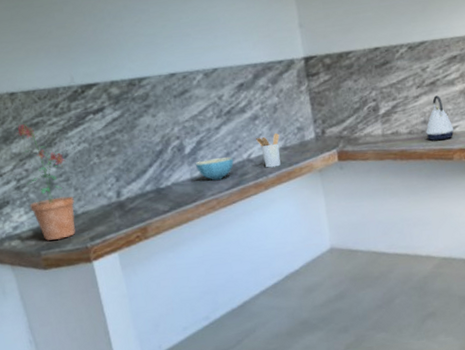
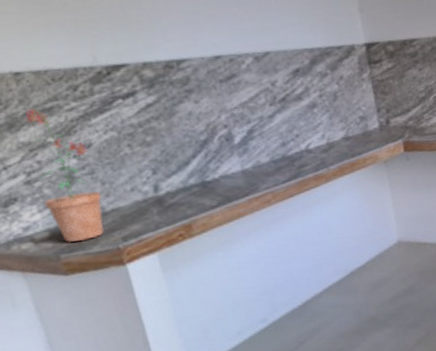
cereal bowl: present [195,157,234,181] -> none [246,147,290,173]
utensil holder: present [255,133,281,168] -> none [314,123,343,159]

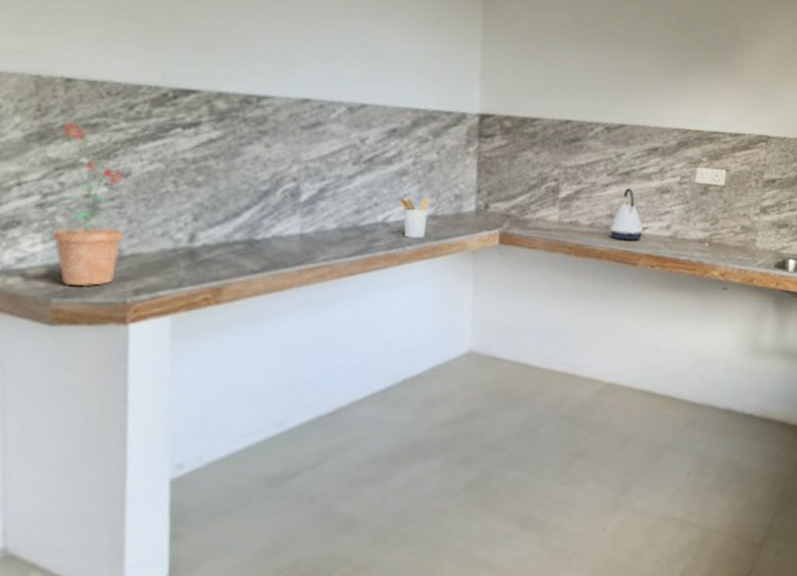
utensil holder: none [314,123,343,159] -> present [398,197,430,239]

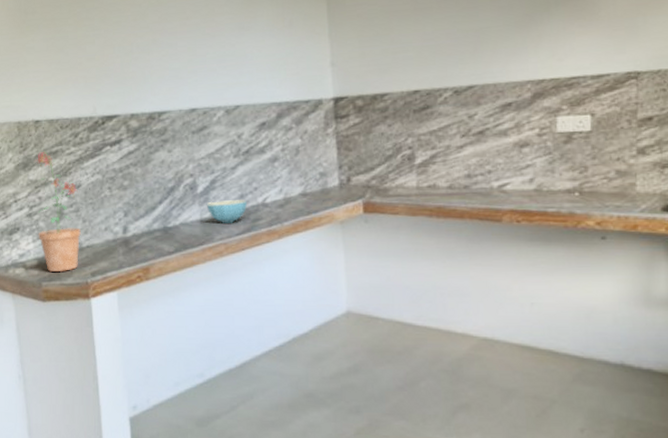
cereal bowl: none [310,214,363,242] -> present [206,200,247,223]
utensil holder: present [398,197,430,239] -> none [273,178,300,215]
kettle: present [610,188,644,240] -> none [469,146,505,198]

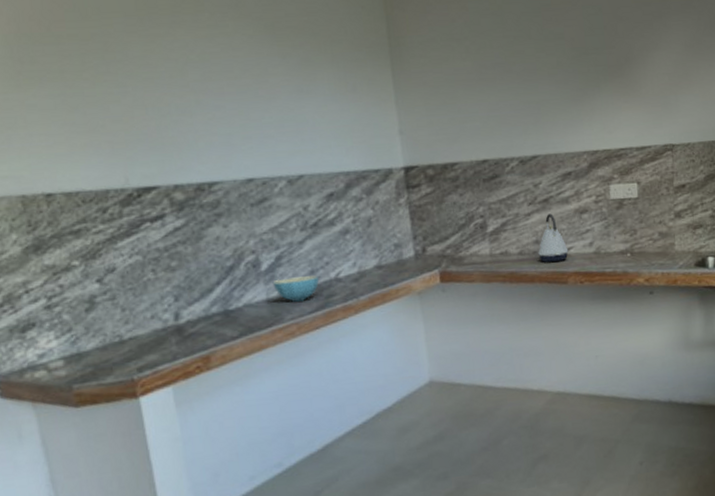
potted plant: present [36,151,81,272] -> none [51,229,120,372]
kettle: none [469,146,505,198] -> present [538,213,569,262]

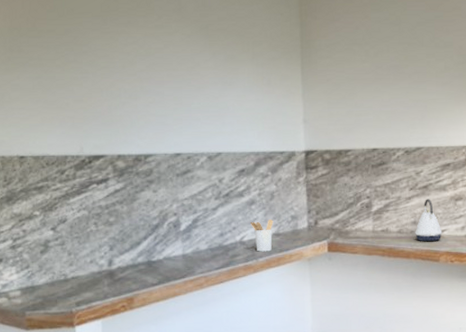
cereal bowl: present [272,275,319,302] -> none [188,238,226,259]
utensil holder: none [345,250,374,289] -> present [250,220,273,252]

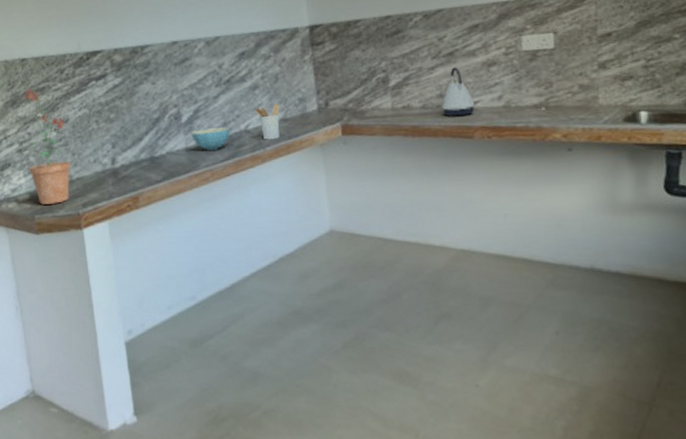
potted plant: none [20,186,66,301] -> present [24,87,71,205]
cereal bowl: none [188,238,226,259] -> present [191,127,230,151]

